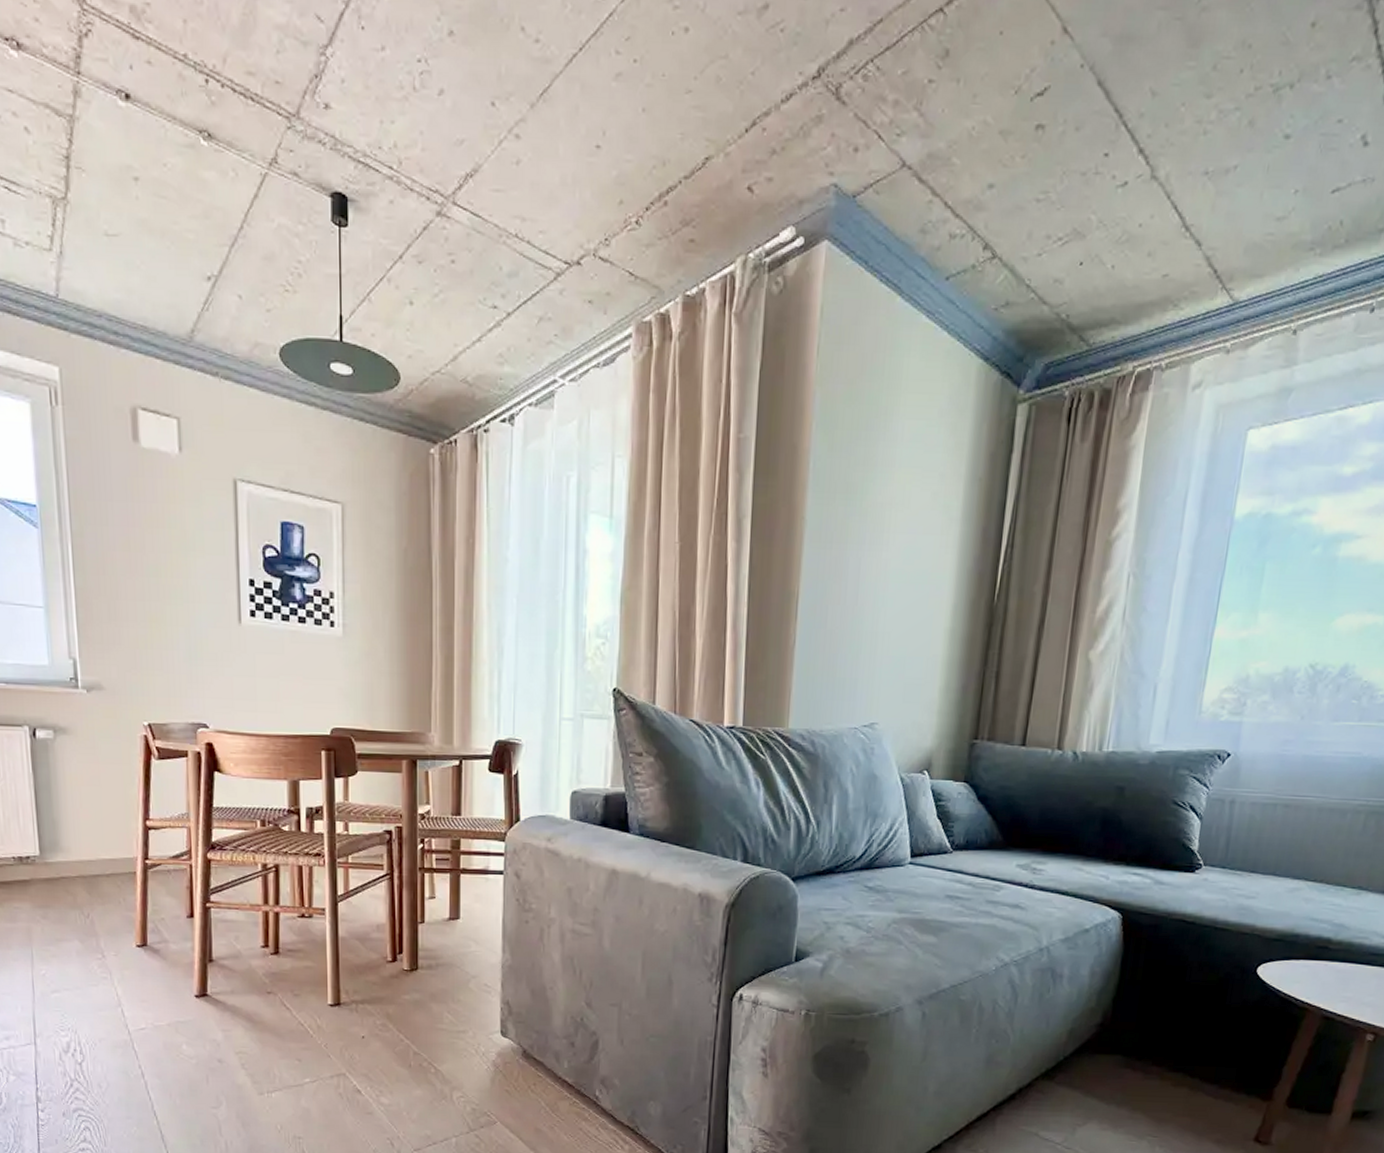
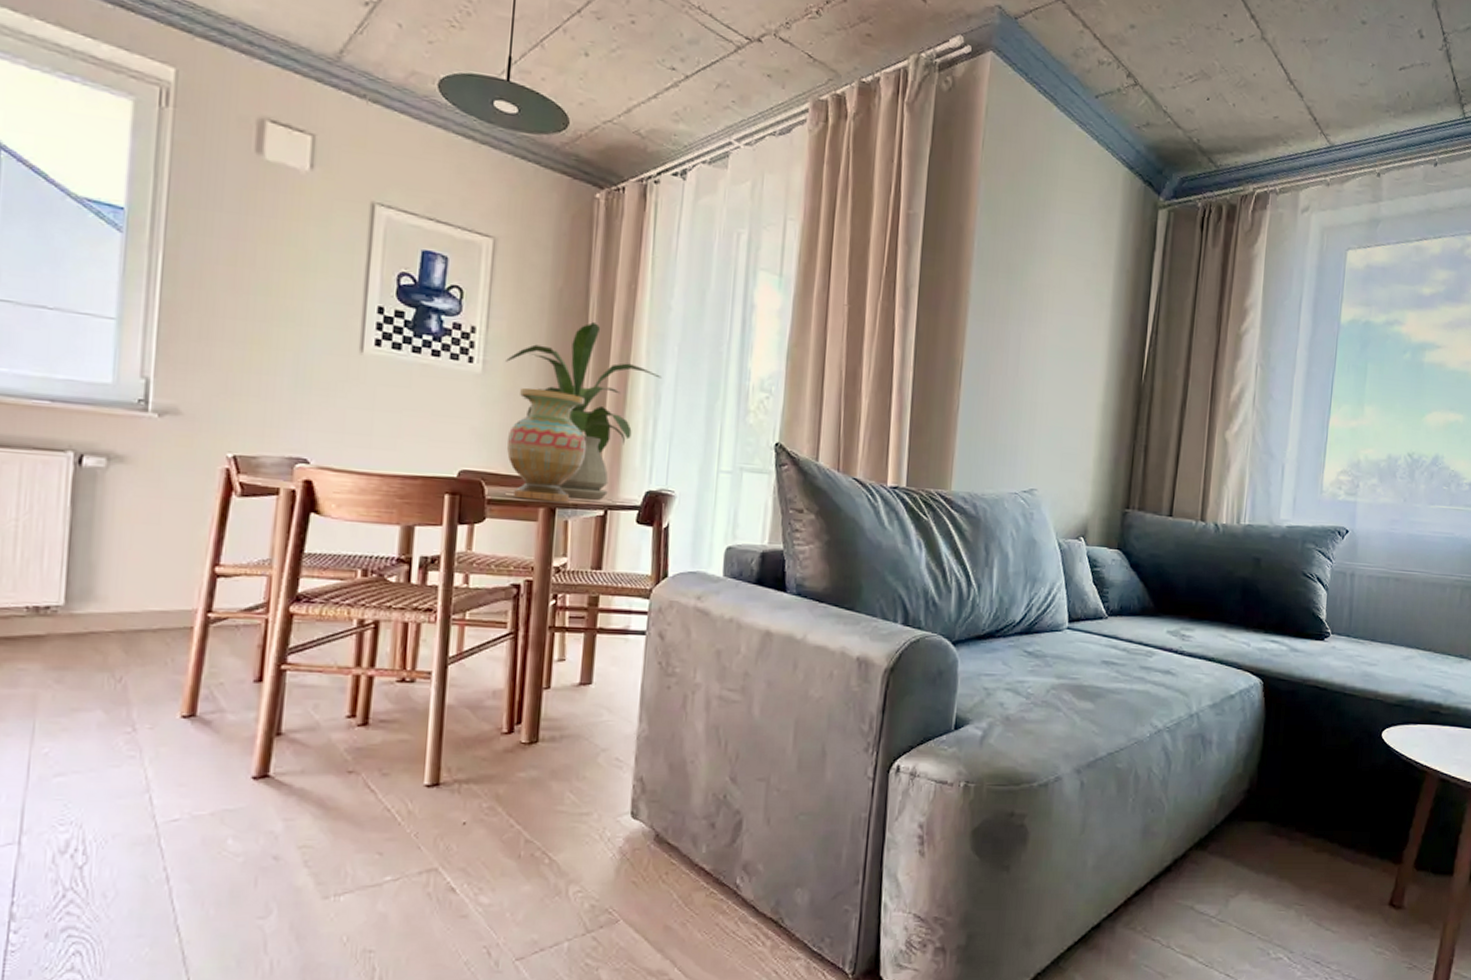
house plant: none [363,578,503,752] -> present [506,321,662,502]
vase: none [369,647,440,754] -> present [506,387,587,502]

